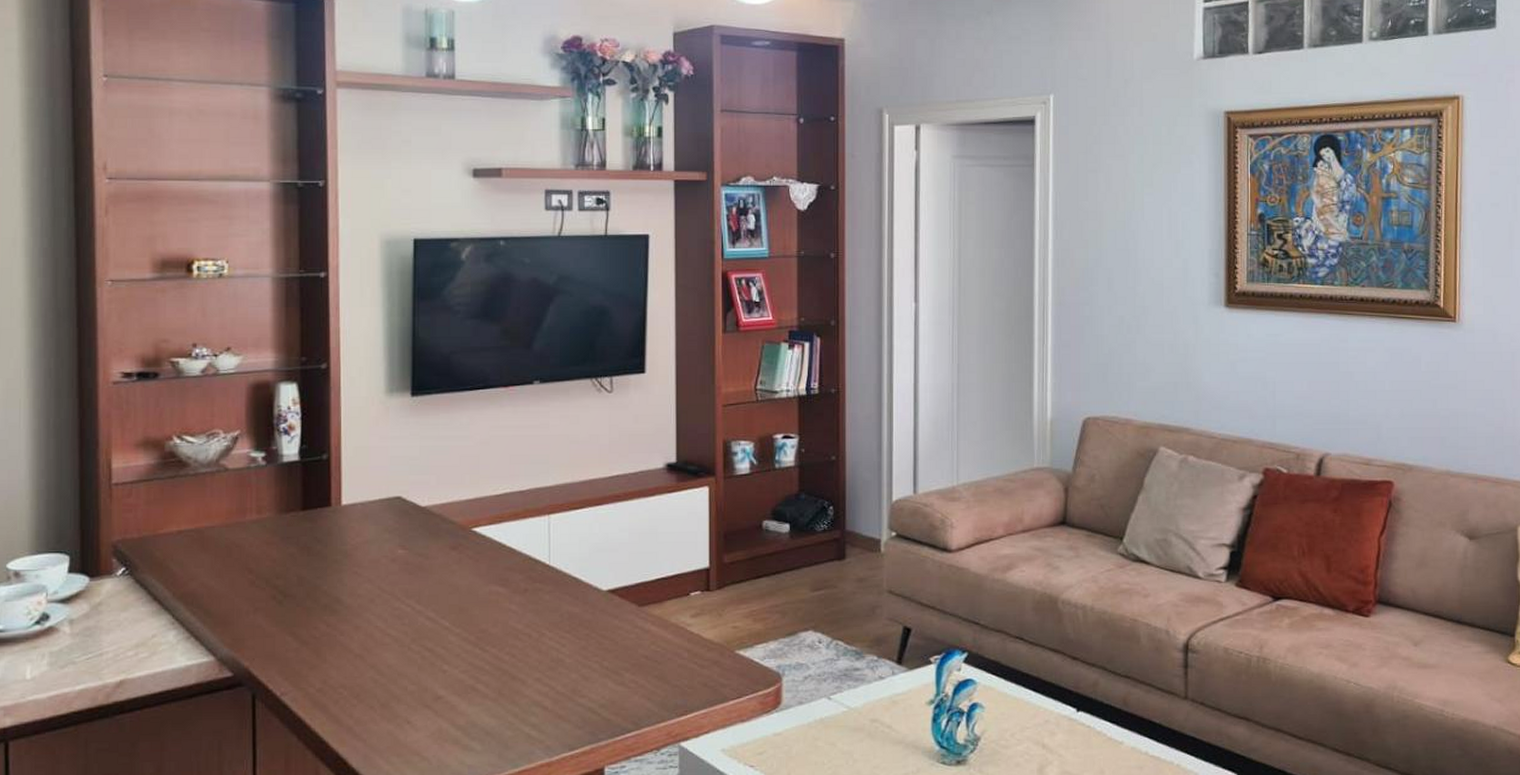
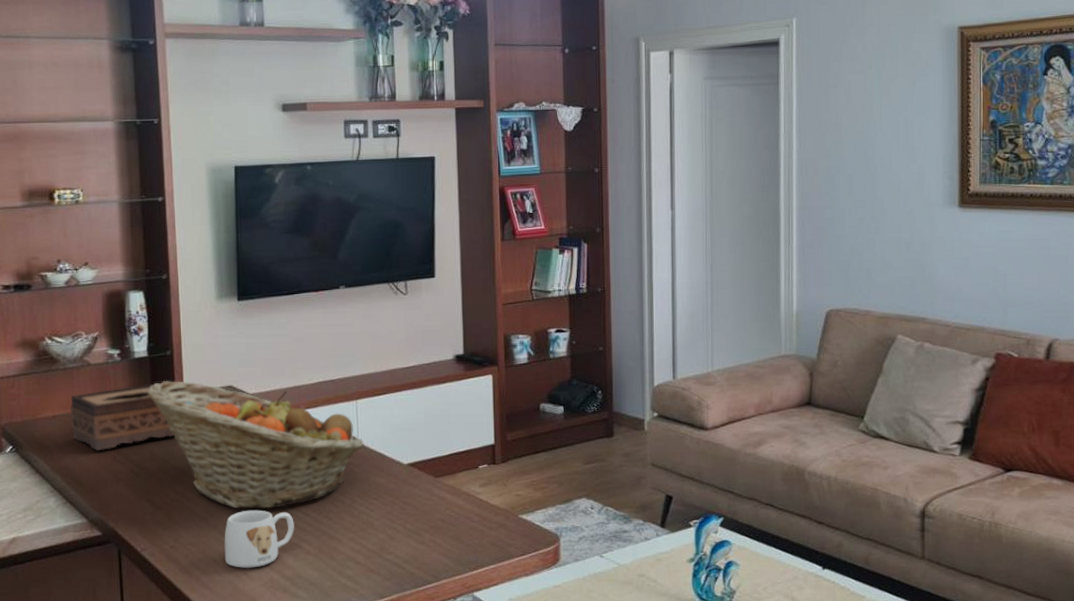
tissue box: none [199,490,330,574] -> present [70,381,175,451]
fruit basket: none [296,490,556,645] -> present [147,381,364,510]
mug: none [383,645,470,716] -> present [224,510,294,568]

